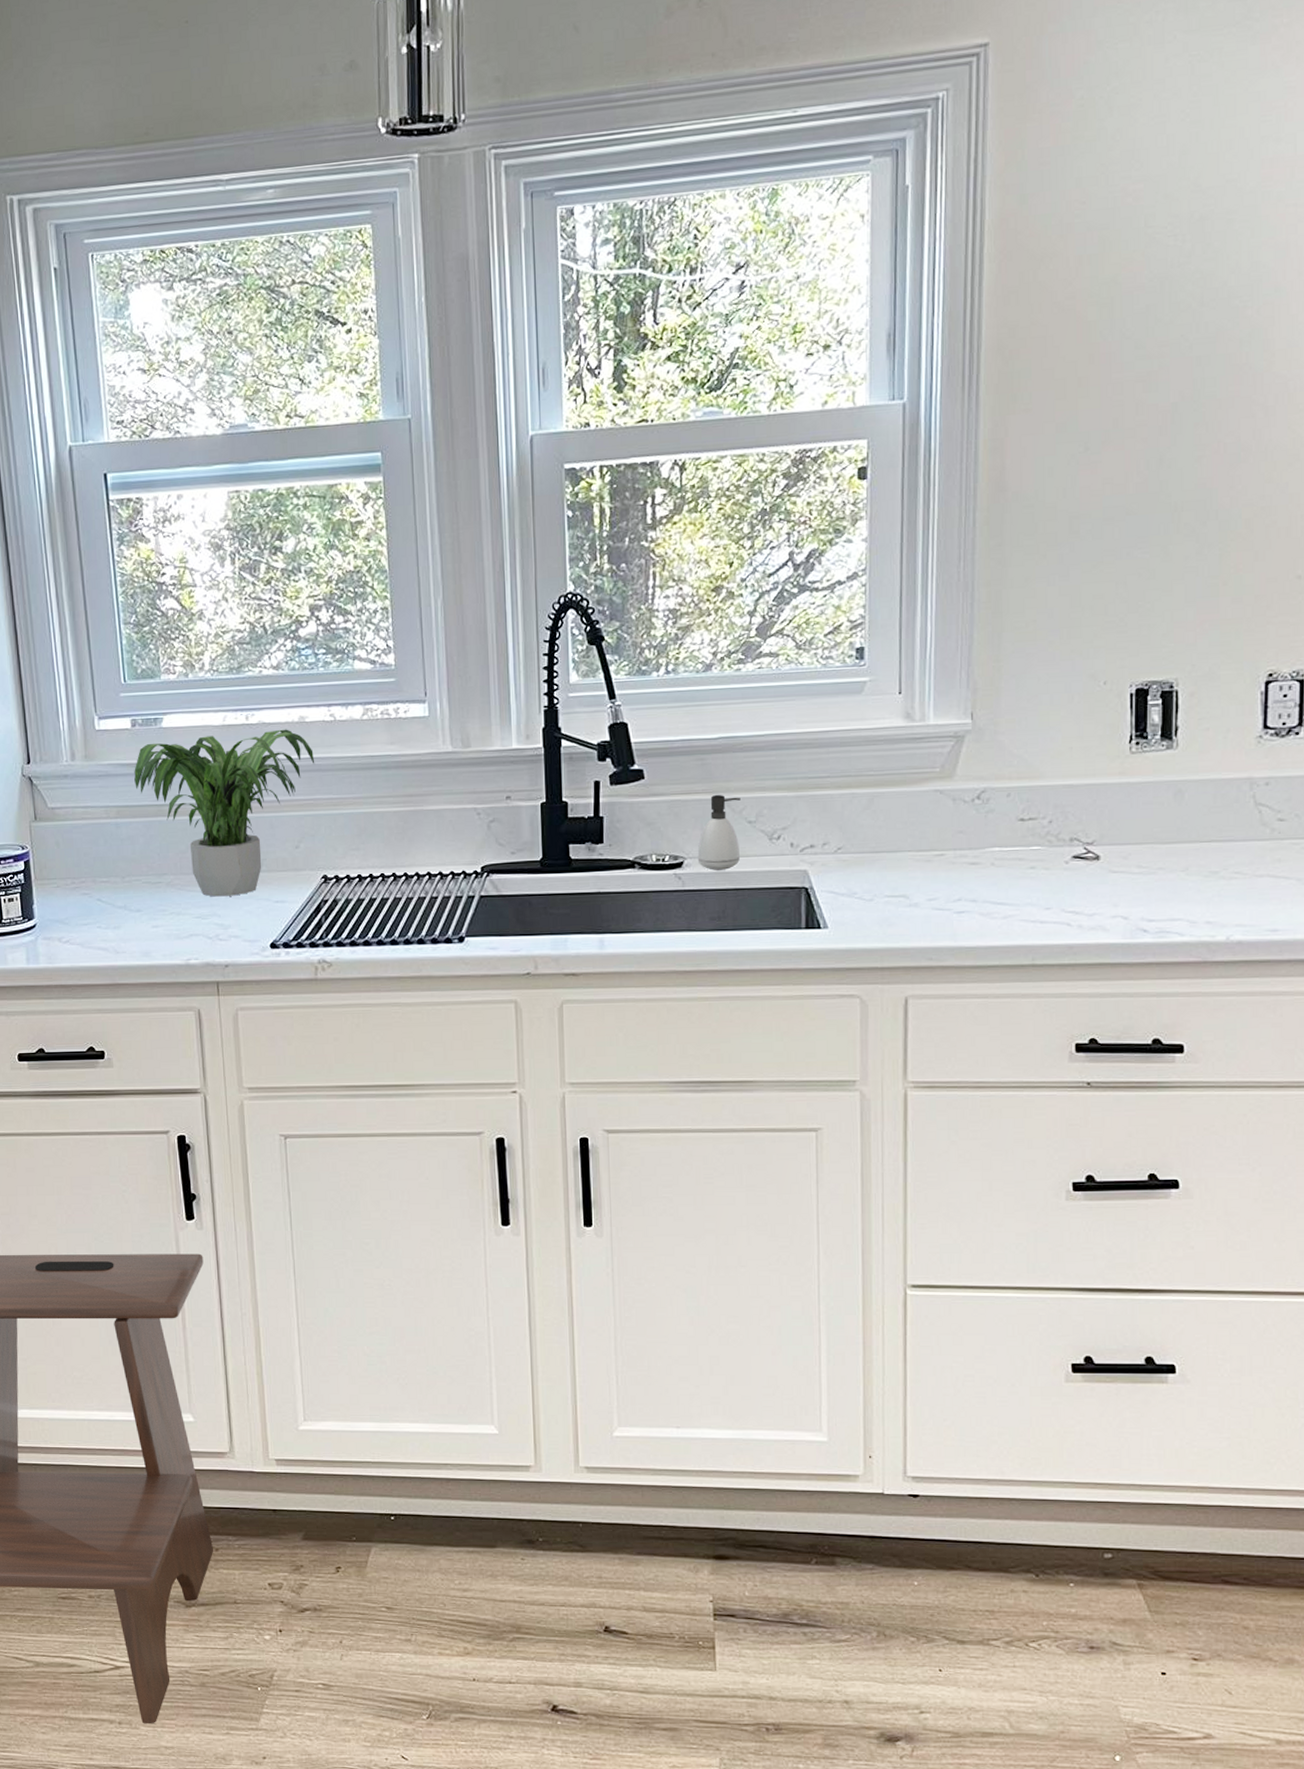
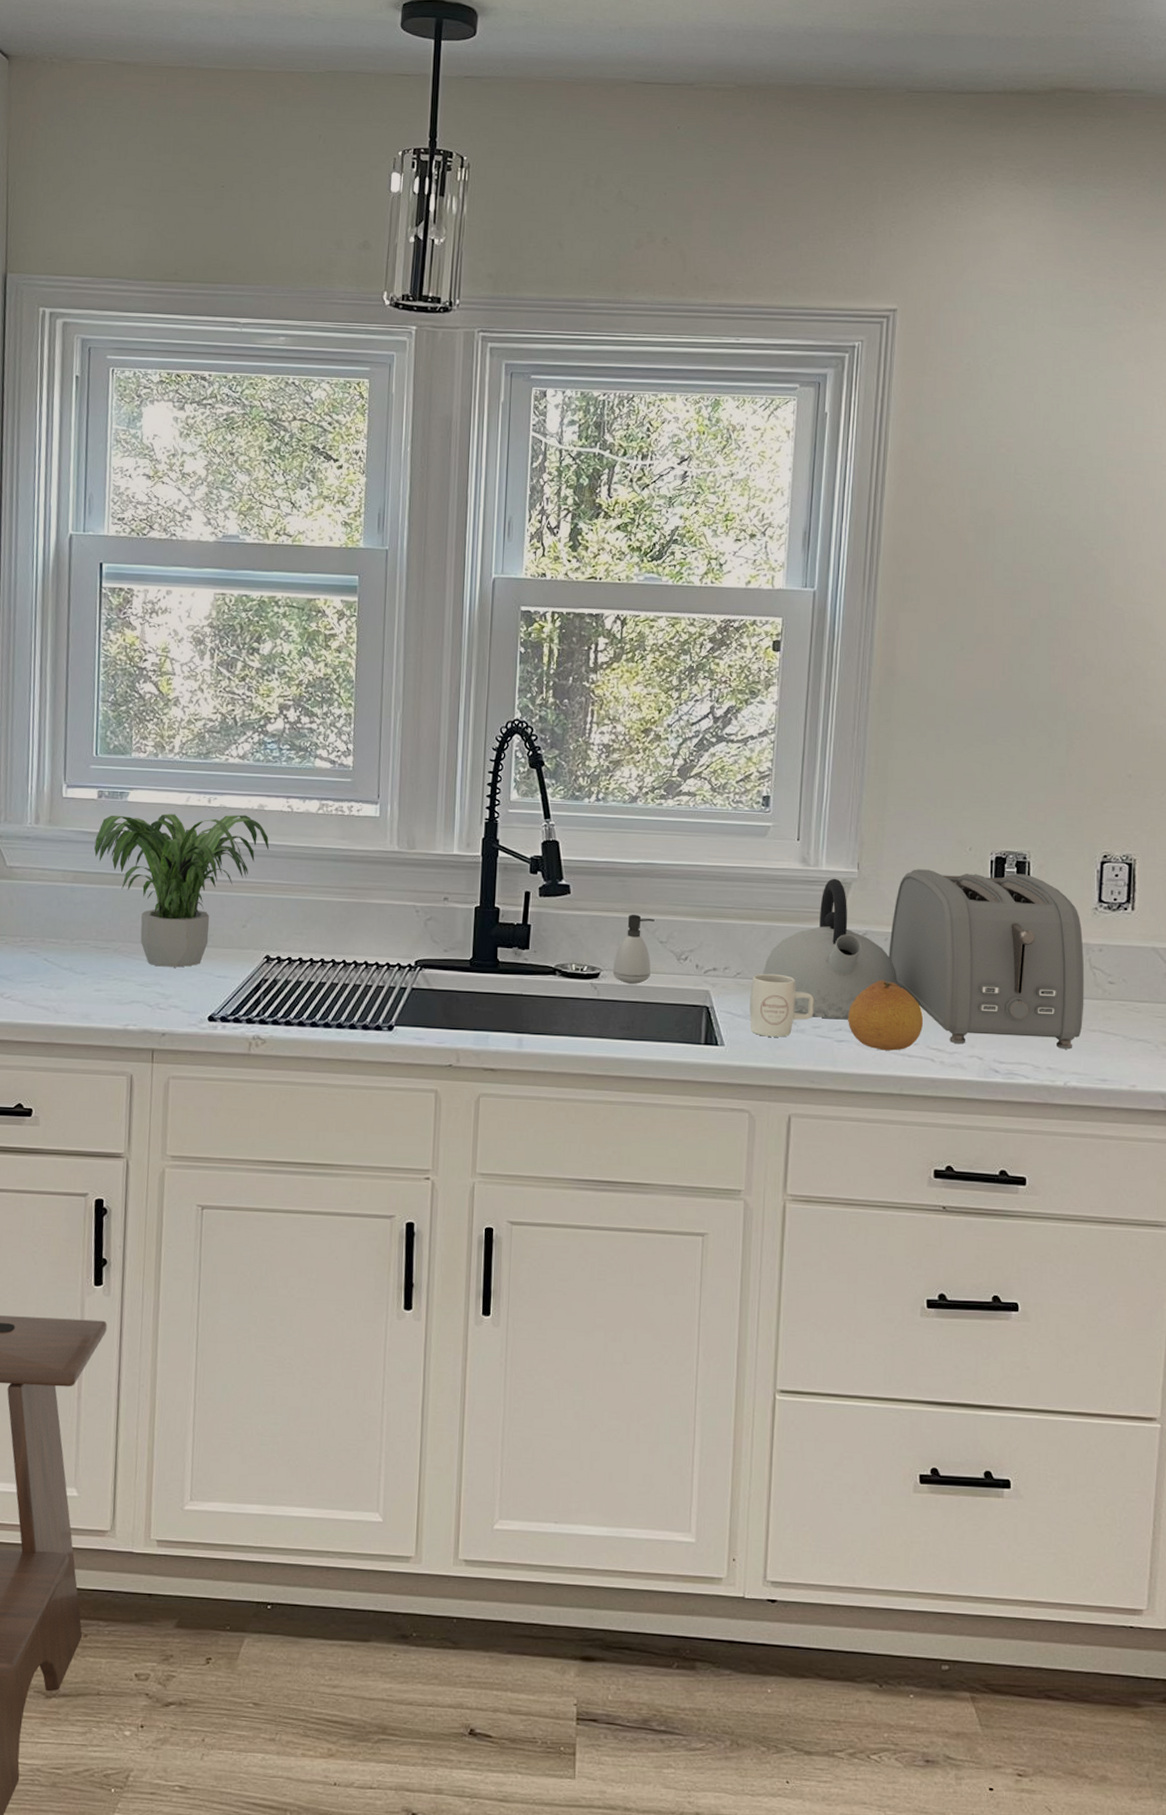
mug: none [854,845,928,915] -> present [749,973,814,1037]
kettle: none [867,732,1024,889] -> present [763,878,898,1020]
fruit: none [968,841,1056,919] -> present [848,980,923,1051]
toaster: none [1012,705,1249,905] -> present [889,869,1085,1049]

